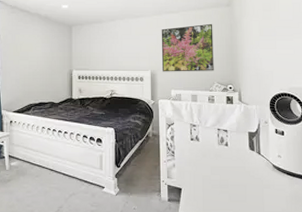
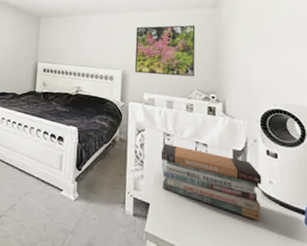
book stack: none [188,133,273,190] -> present [160,143,262,221]

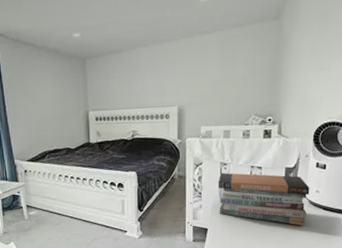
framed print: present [134,25,196,77] -> none [191,43,255,107]

